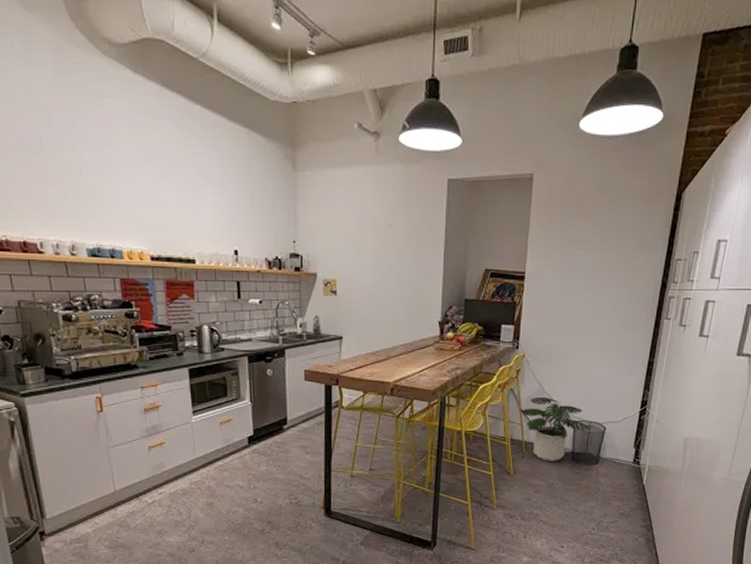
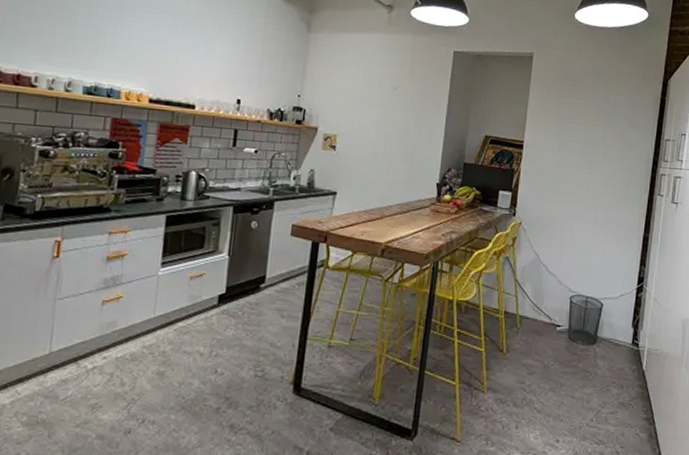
potted plant: present [520,396,592,461] -> none [515,267,589,339]

